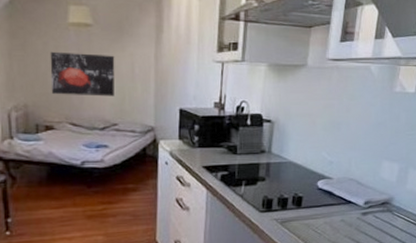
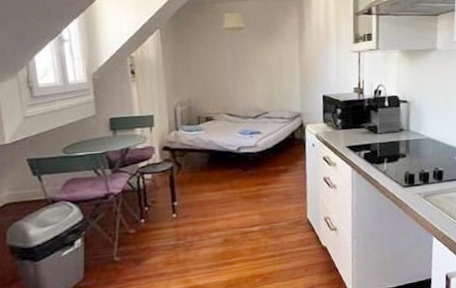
wall art: present [50,51,115,97] -> none [209,52,265,90]

